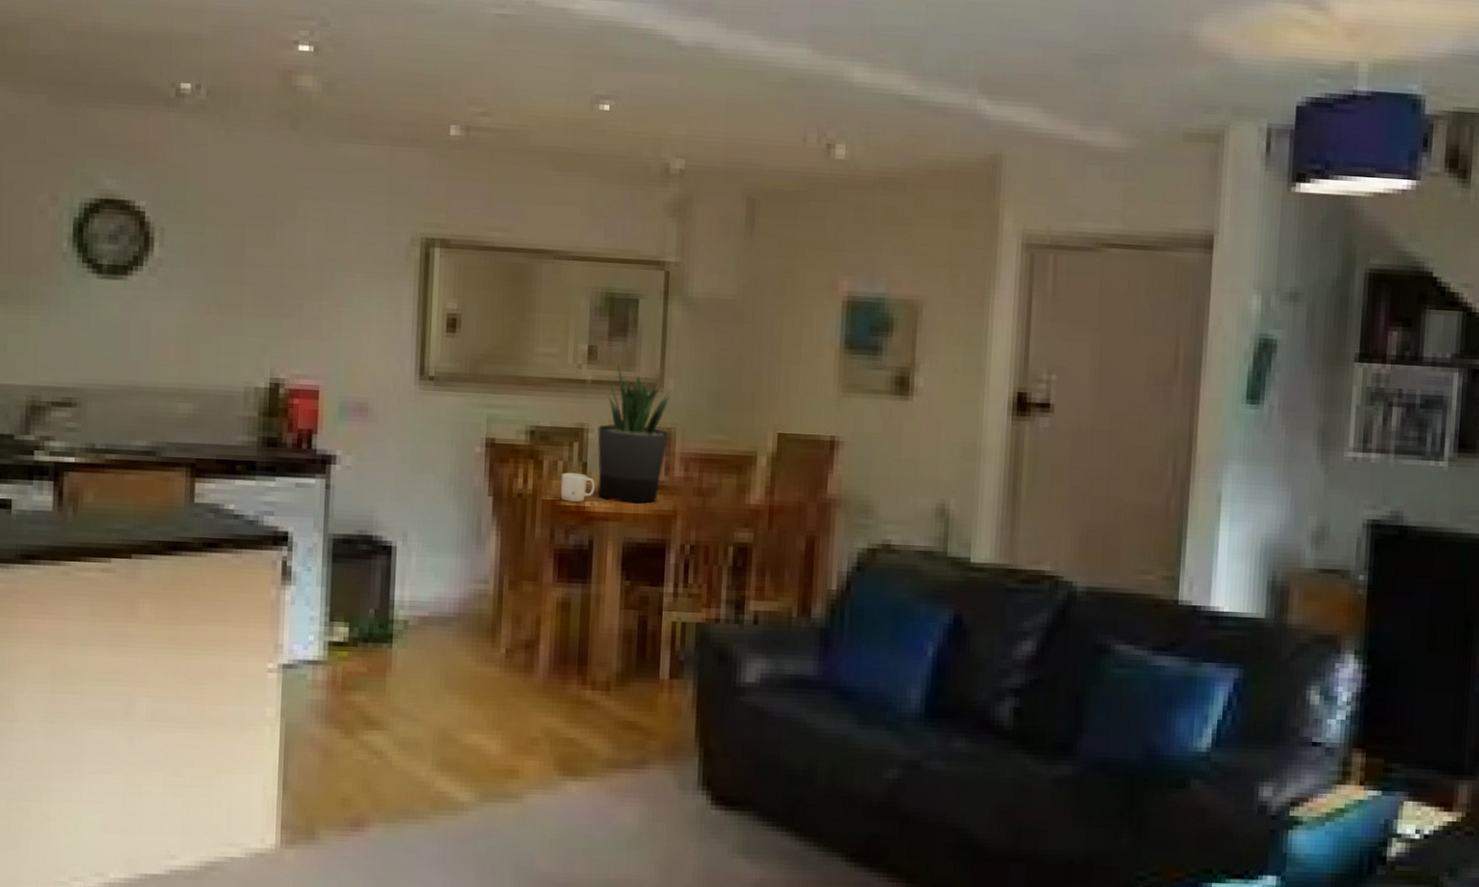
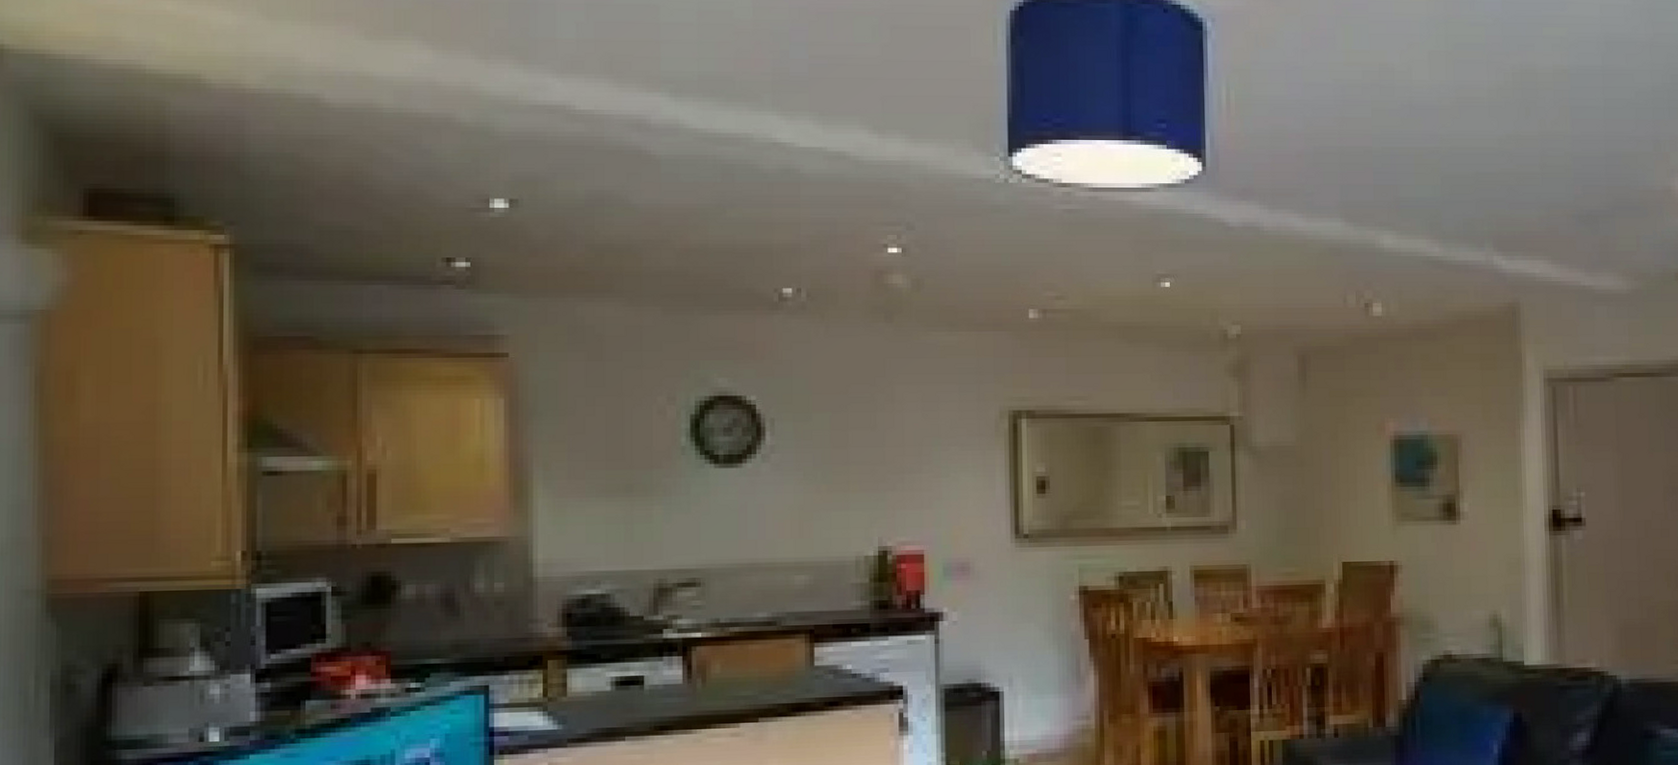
mug: present [560,472,595,502] -> none [1150,611,1181,638]
planter: present [597,366,672,504] -> none [1180,513,1245,636]

